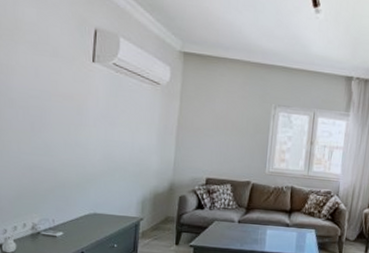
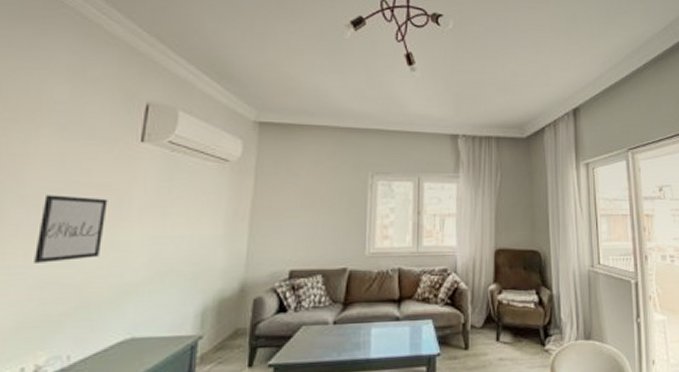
wall art: none [24,99,71,152] -> present [34,195,108,263]

